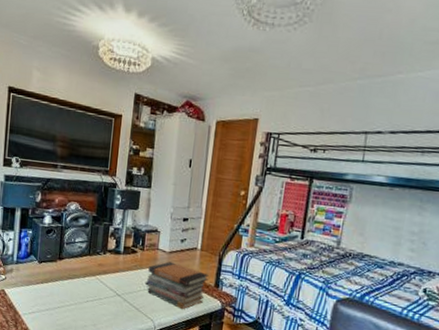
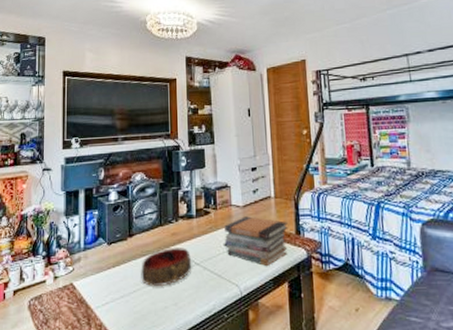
bowl: none [66,276,114,308] -> present [141,248,192,286]

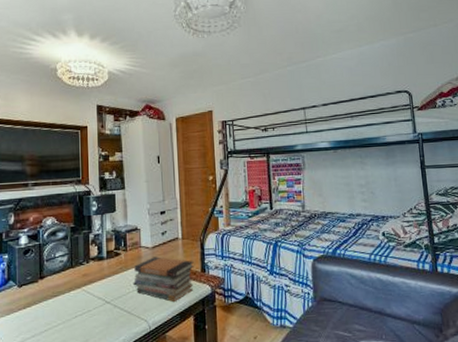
bowl: present [141,248,192,286] -> none [52,287,103,325]

